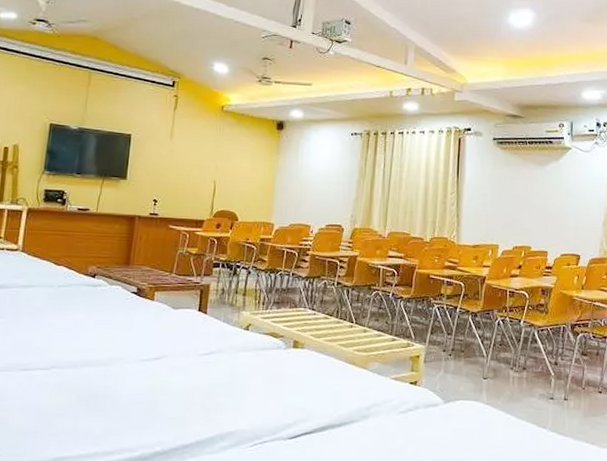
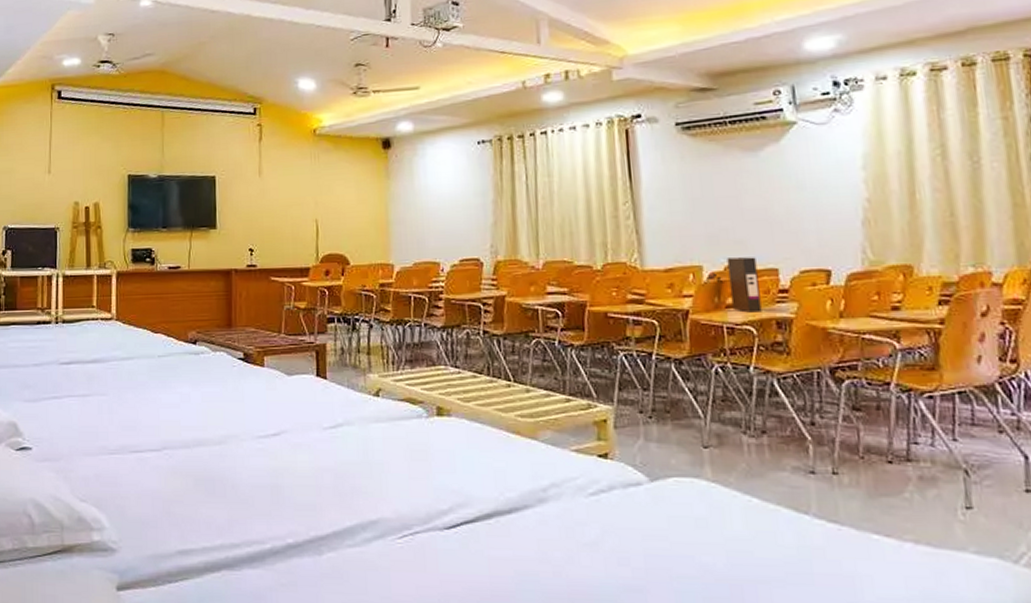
binder: none [514,241,534,282] -> present [727,257,762,313]

